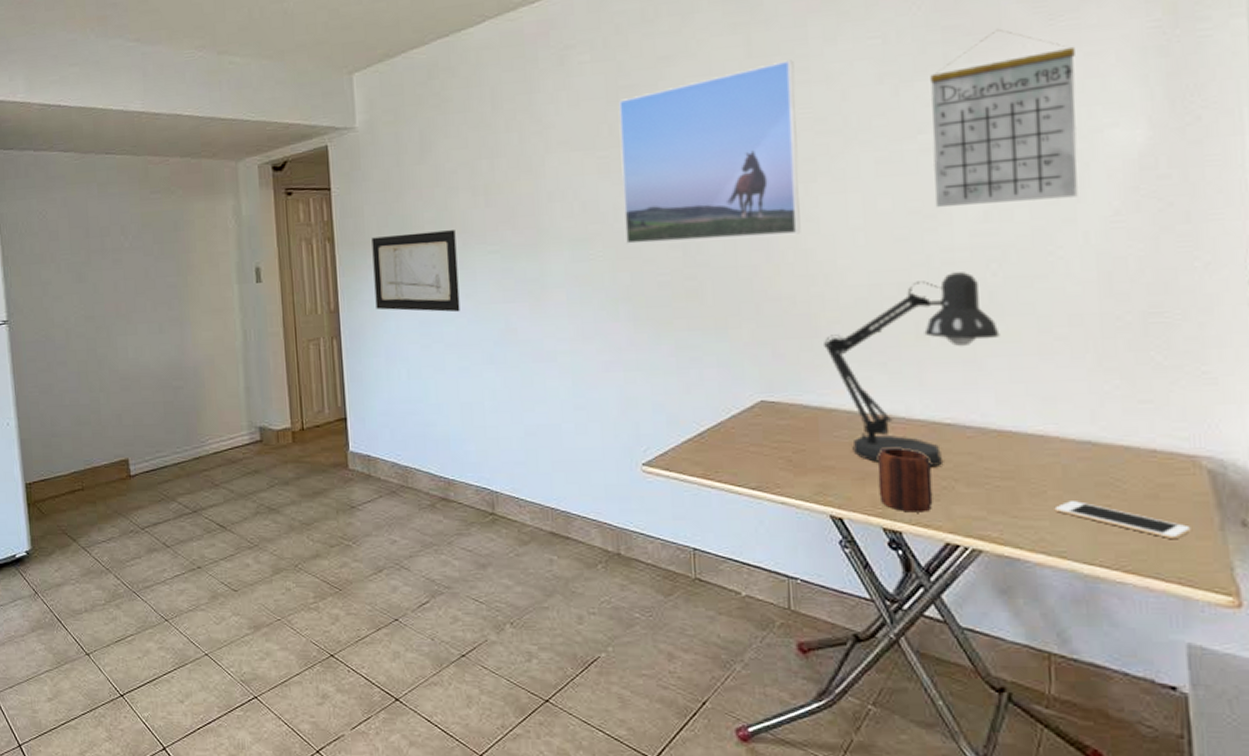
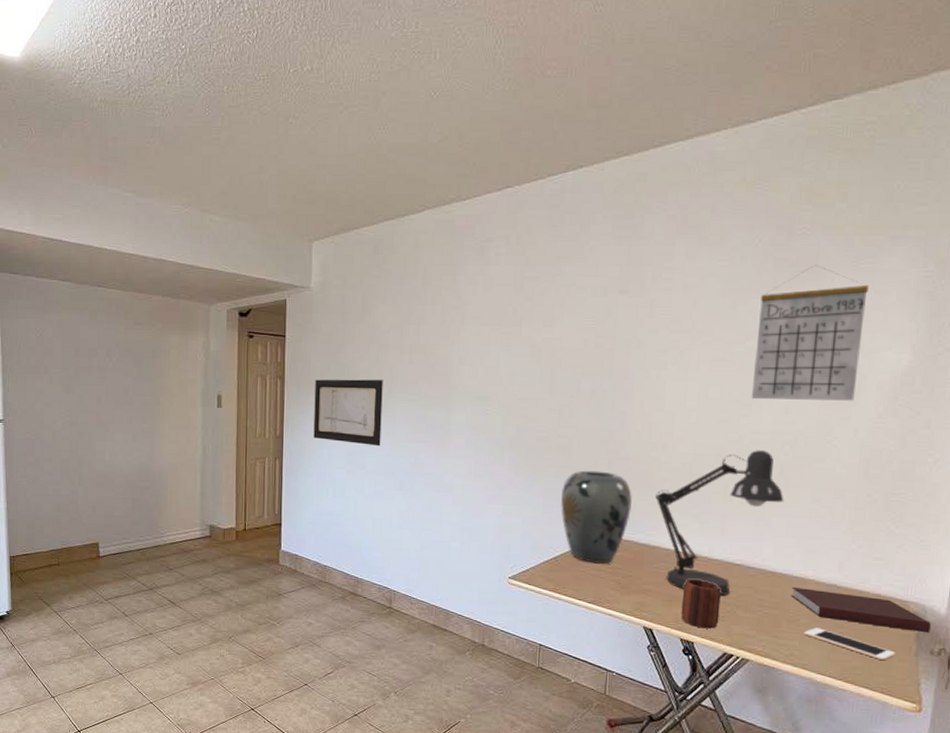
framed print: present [618,60,801,244] -> none [515,271,661,410]
vase: none [697,318,794,437] -> present [560,470,632,564]
notebook: none [1028,447,1237,498] -> present [790,586,931,633]

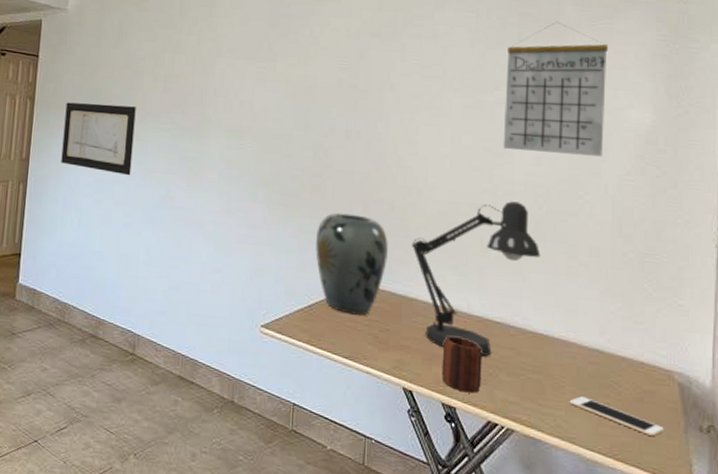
notebook: present [790,586,931,633] -> none [553,349,697,408]

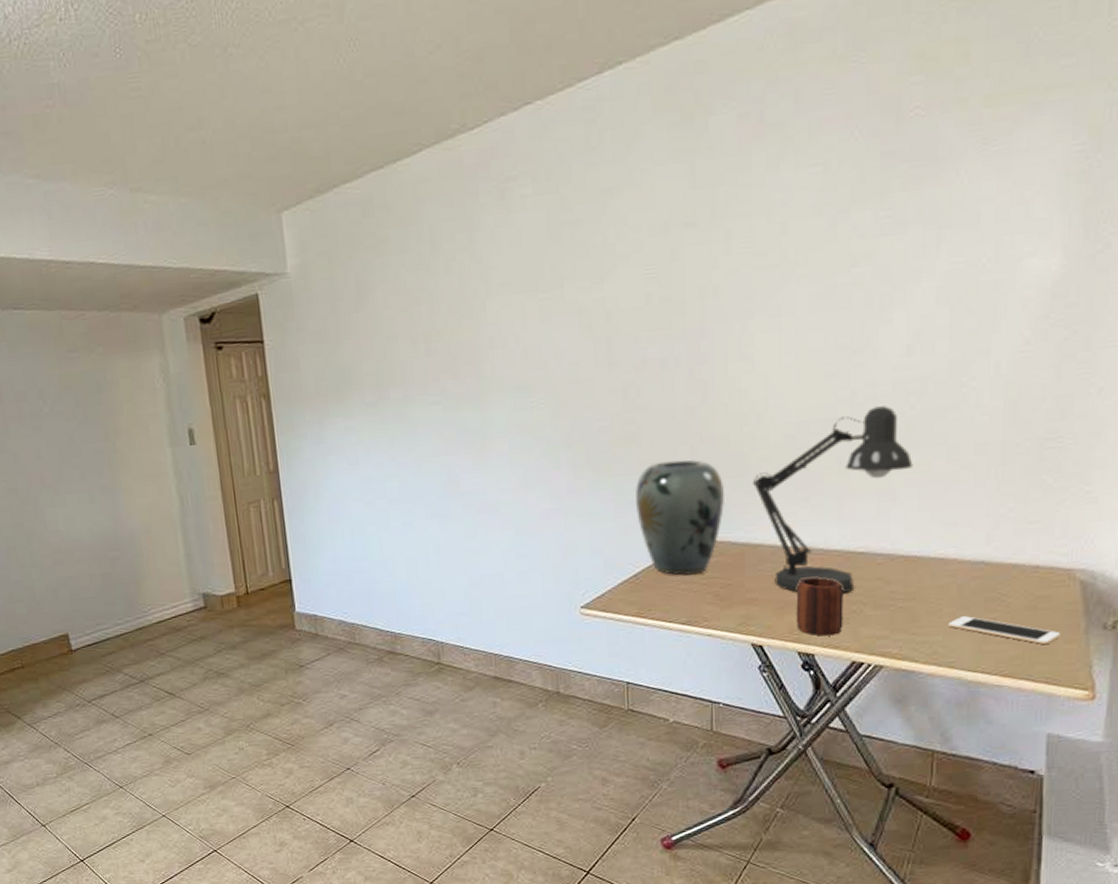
wall art: present [61,102,136,176] -> none [309,381,403,468]
calendar: present [503,22,608,157] -> none [863,155,1004,343]

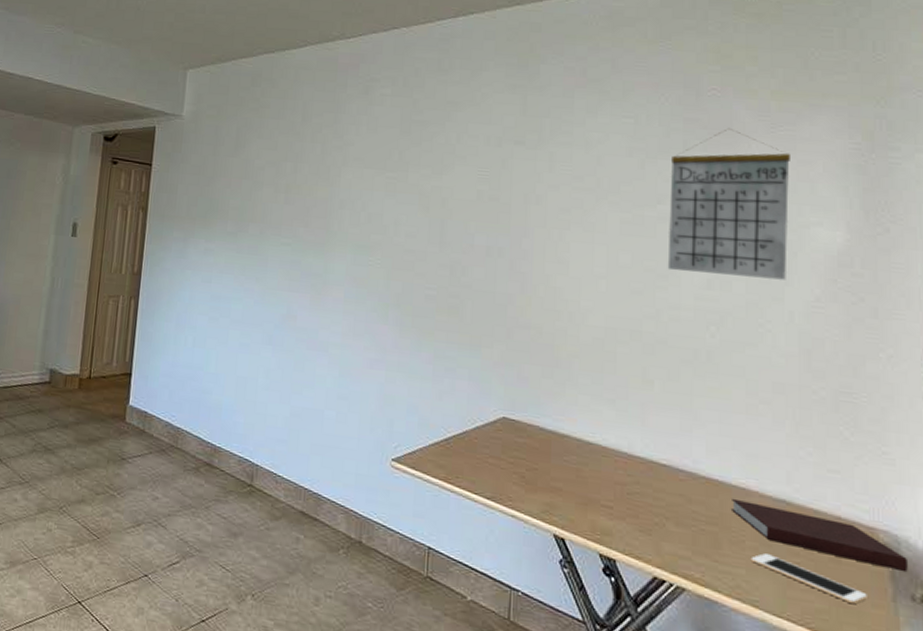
vase: present [634,459,724,575] -> none [451,337,535,452]
desk lamp: present [752,406,913,594] -> none [561,328,714,503]
mug: present [796,578,843,636] -> none [598,479,646,545]
calendar: none [863,155,1004,343] -> present [667,129,790,280]
notebook: none [928,569,1102,605] -> present [730,498,908,573]

